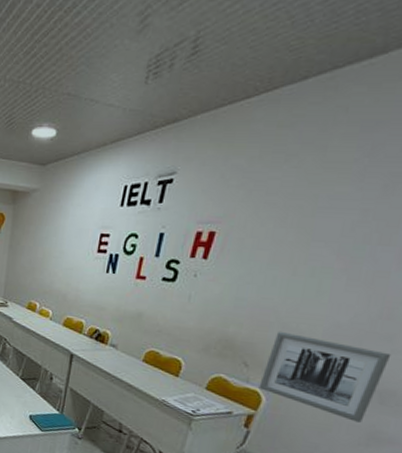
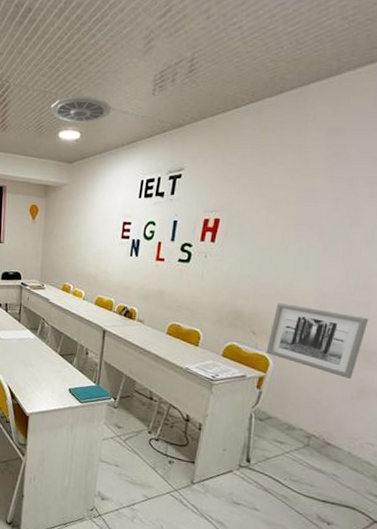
ceiling vent: none [24,86,96,119] -> present [51,95,112,123]

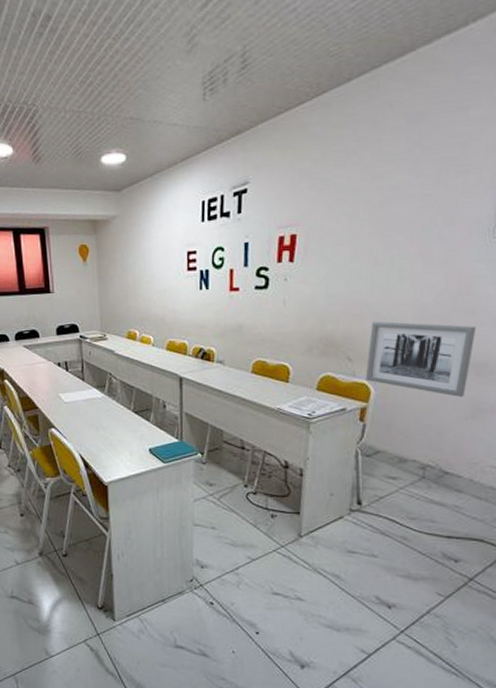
ceiling vent: present [51,95,112,123] -> none [88,110,159,144]

